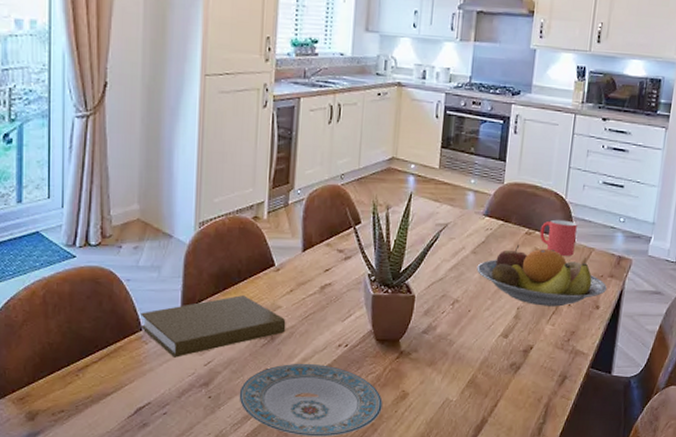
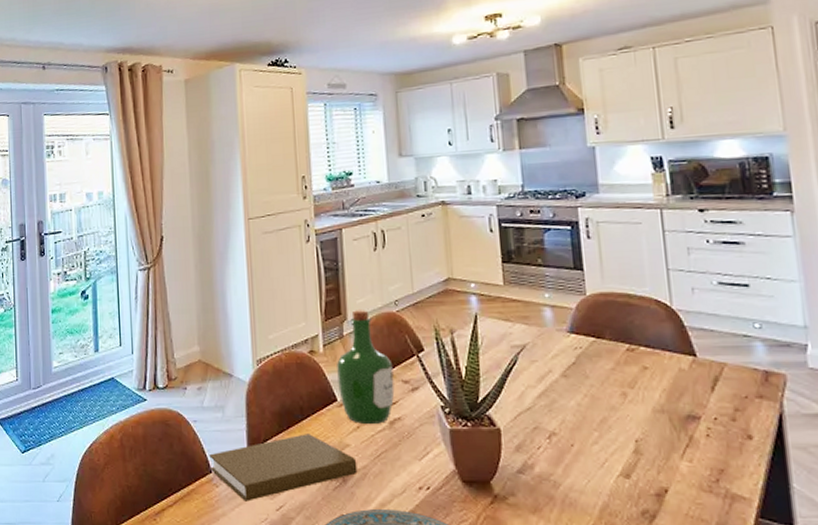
wine bottle: none [277,179,331,289] -> present [337,309,395,425]
fruit bowl: present [476,244,607,307] -> none [571,364,757,438]
mug: present [539,219,577,256] -> none [645,331,698,374]

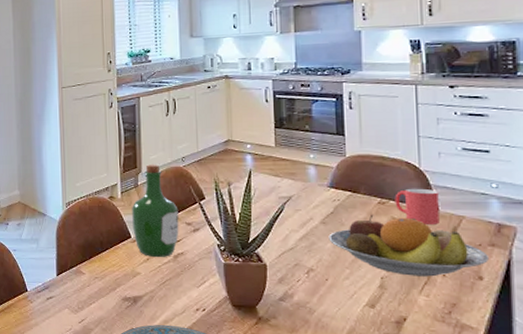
book: present [209,434,358,502] -> none [26,263,146,315]
fruit bowl: none [571,364,757,438] -> present [328,214,488,277]
mug: none [645,331,698,374] -> present [394,188,440,224]

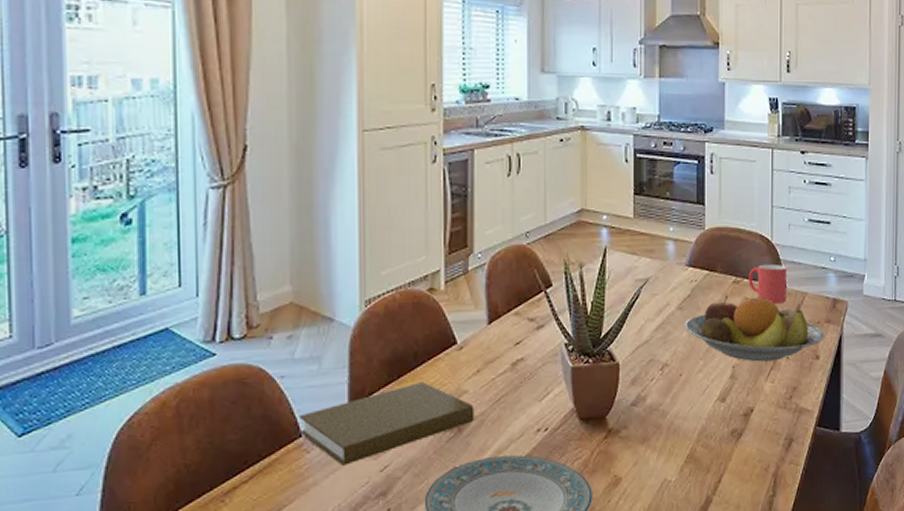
book: none [26,263,146,315] -> present [299,382,475,466]
wine bottle: present [132,163,179,258] -> none [459,241,519,368]

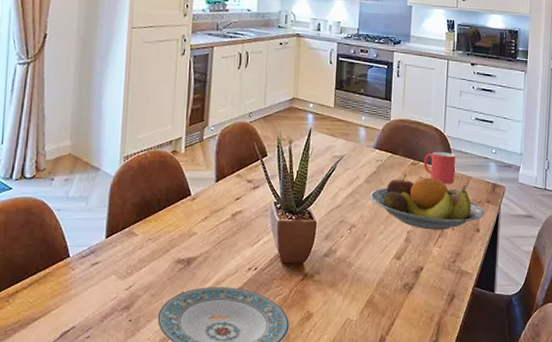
book: present [299,382,475,466] -> none [68,223,201,283]

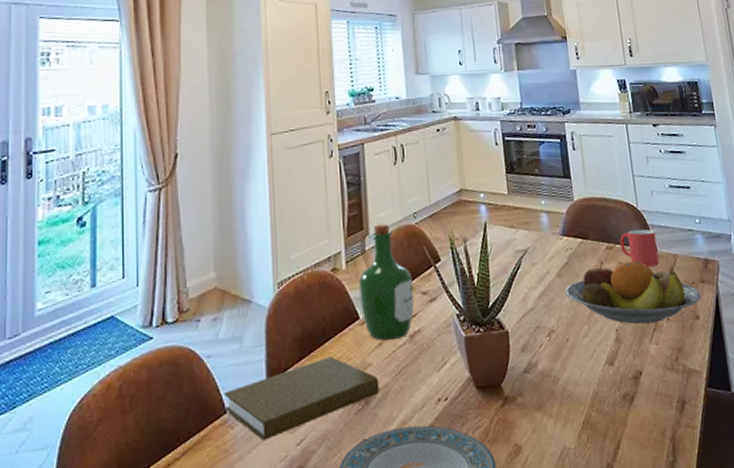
book: none [68,223,201,283] -> present [224,357,380,441]
wine bottle: none [193,117,241,217] -> present [359,222,414,341]

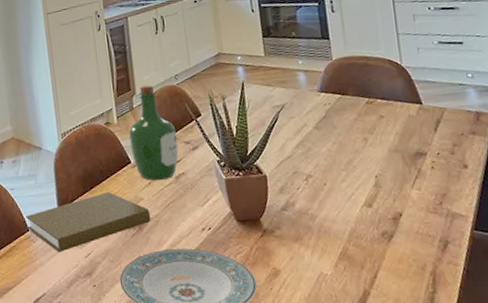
fruit bowl: present [565,260,701,325] -> none [323,114,471,172]
mug: present [619,229,659,267] -> none [381,84,424,120]

